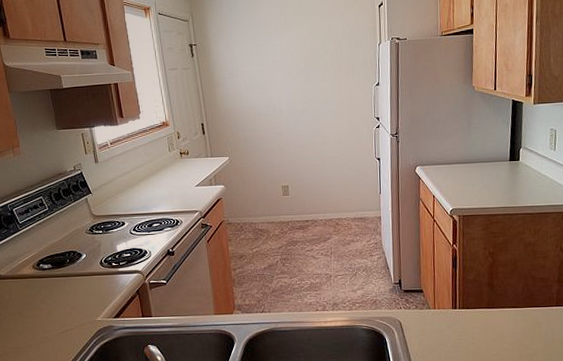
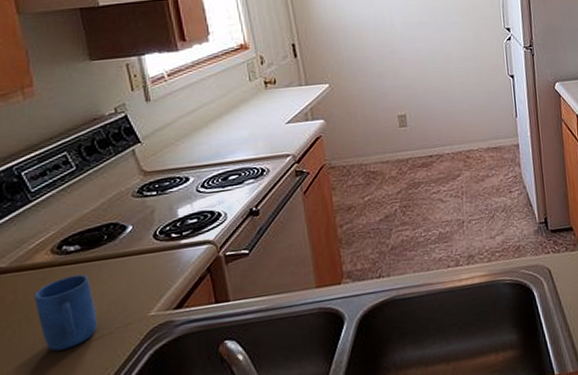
mug: none [22,285,63,337] -> present [34,274,98,351]

